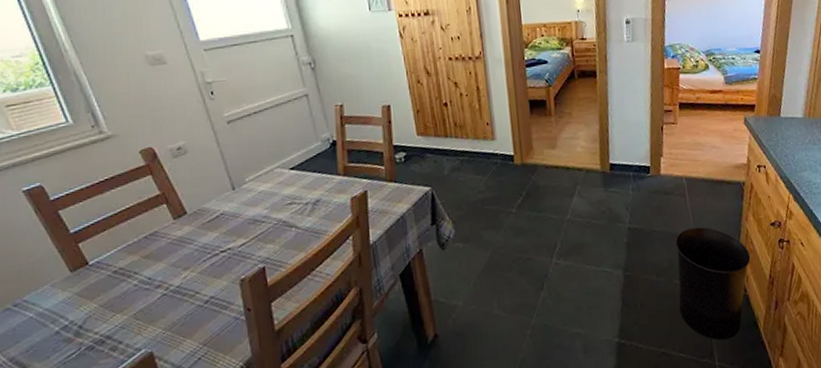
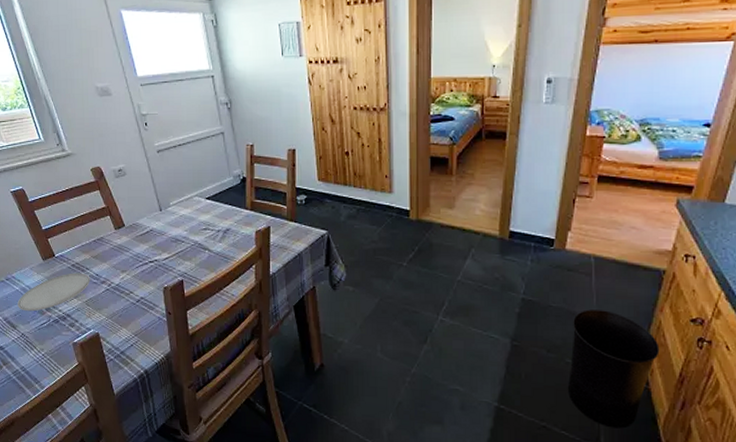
plate: none [31,279,140,344] -> present [17,273,90,312]

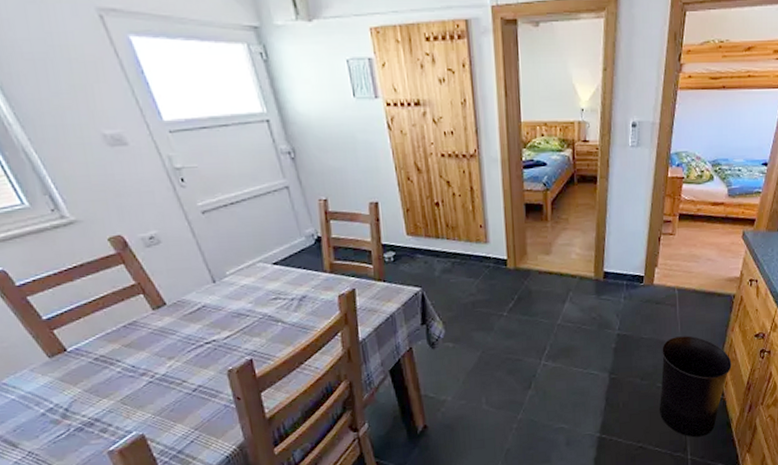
plate: present [17,273,90,312] -> none [16,366,125,424]

